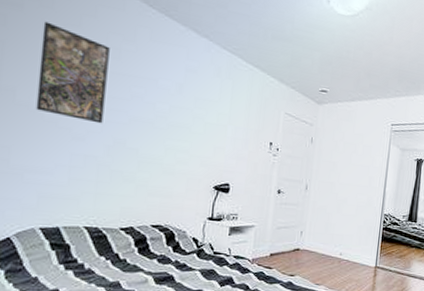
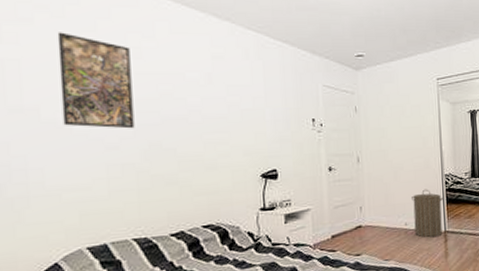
laundry hamper: none [348,224,380,271] -> present [412,189,444,238]

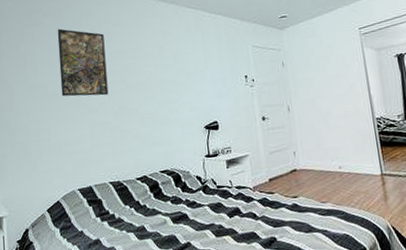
laundry hamper: present [412,189,444,238] -> none [343,133,379,181]

